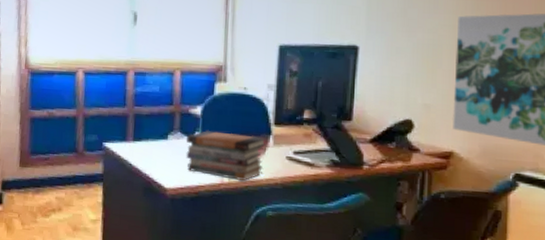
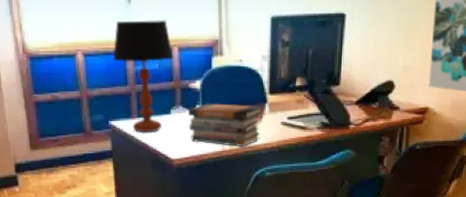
table lamp: none [113,41,175,158] -> present [113,19,173,134]

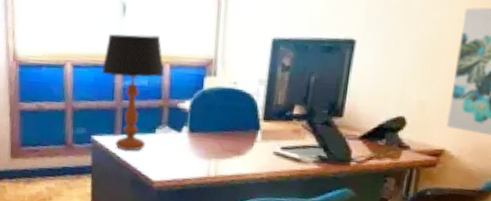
book stack: present [189,103,263,146] -> none [173,125,255,175]

